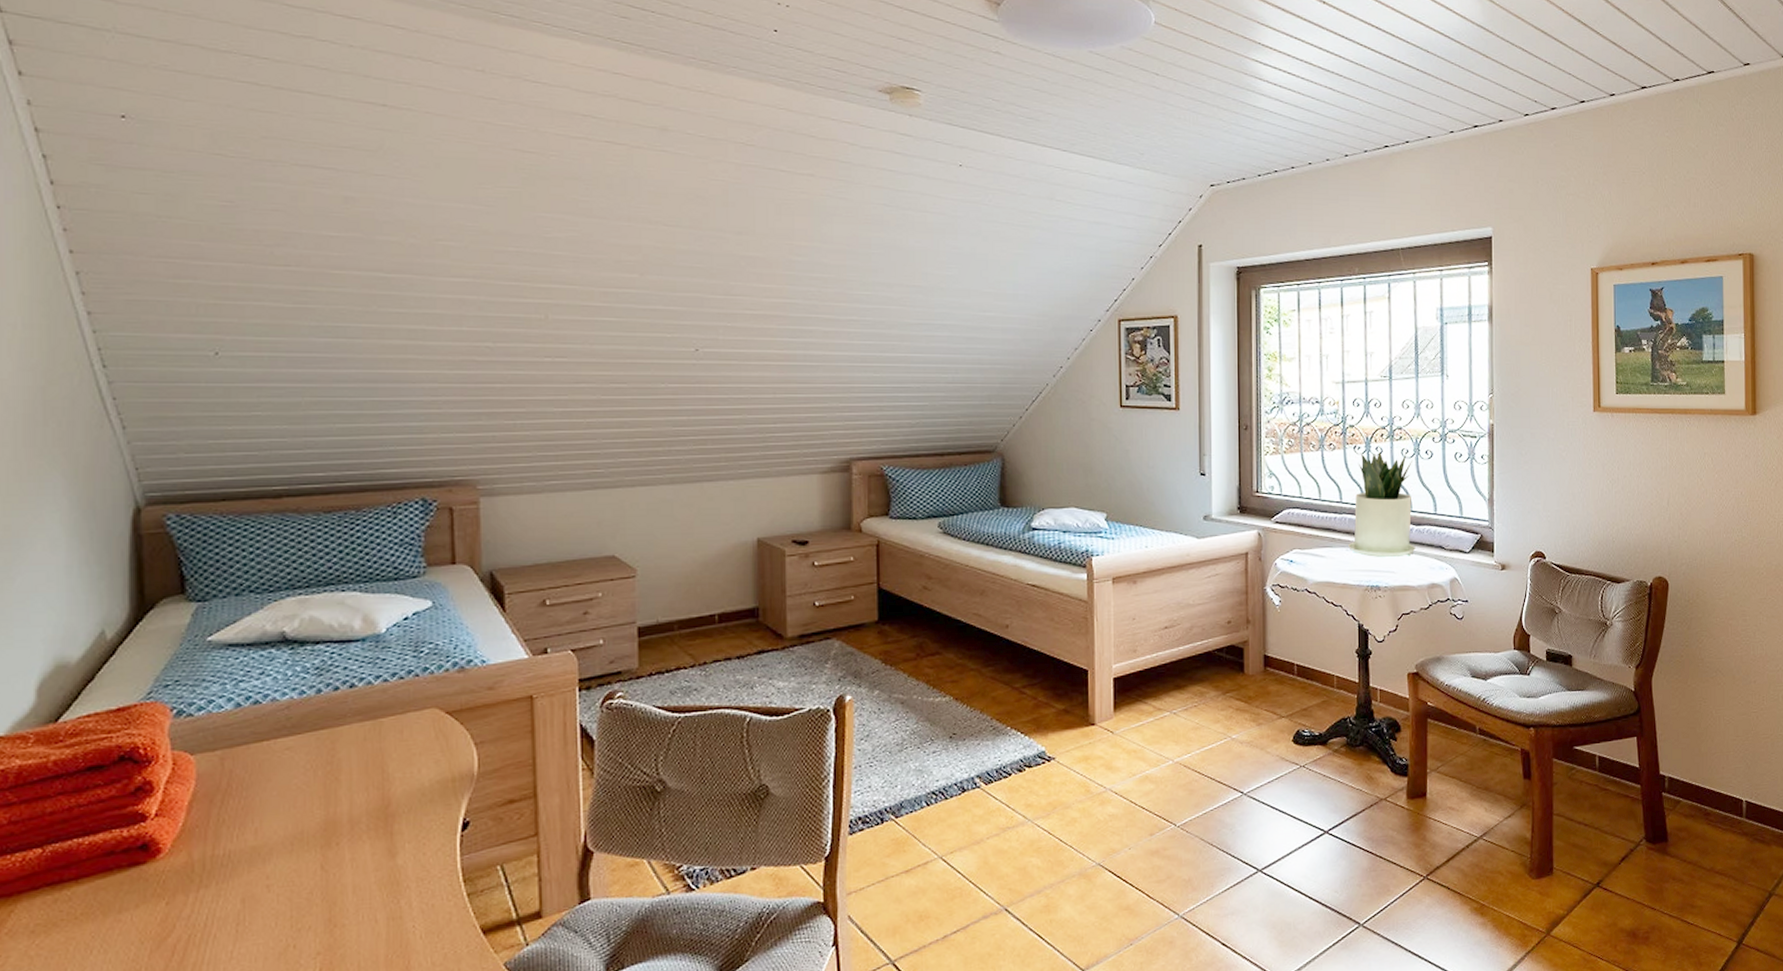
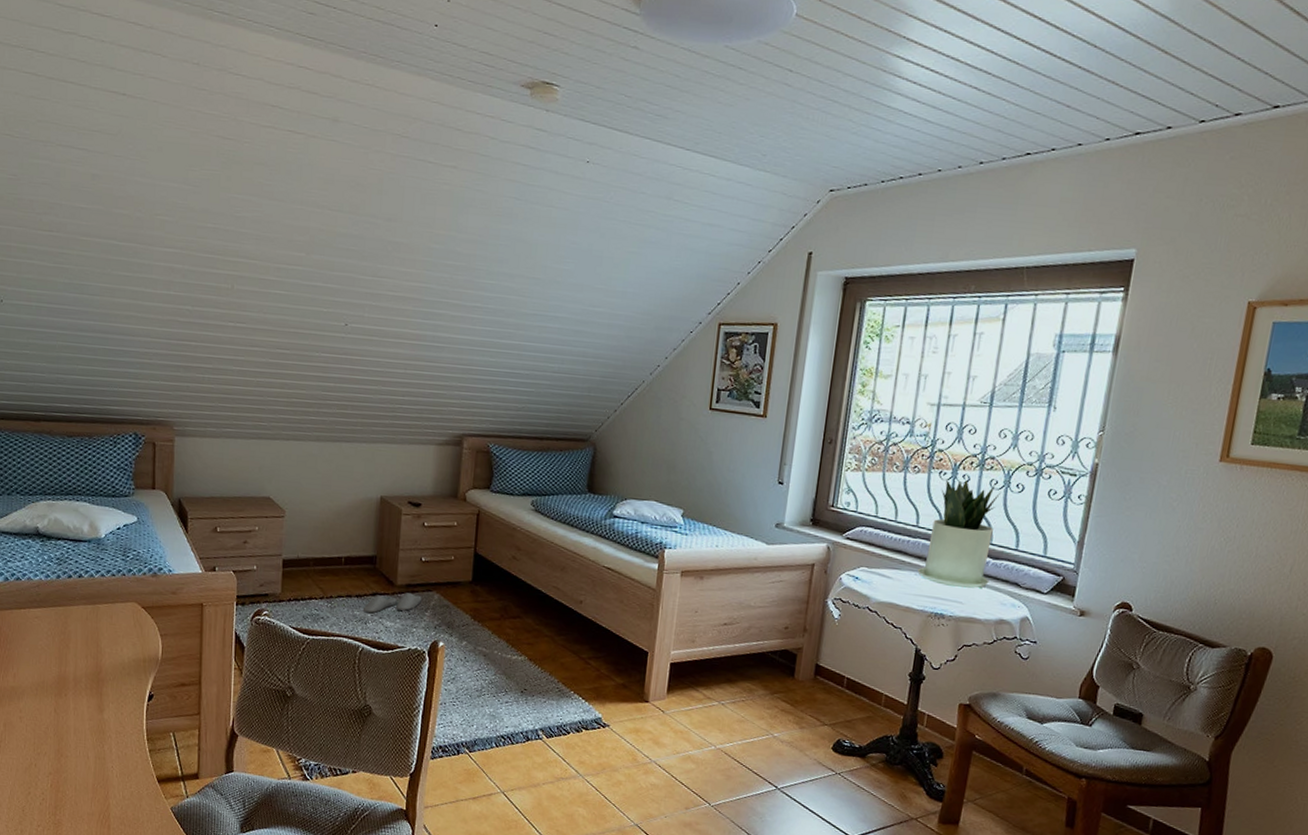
slippers: none [746,645,819,676] -> present [362,593,422,614]

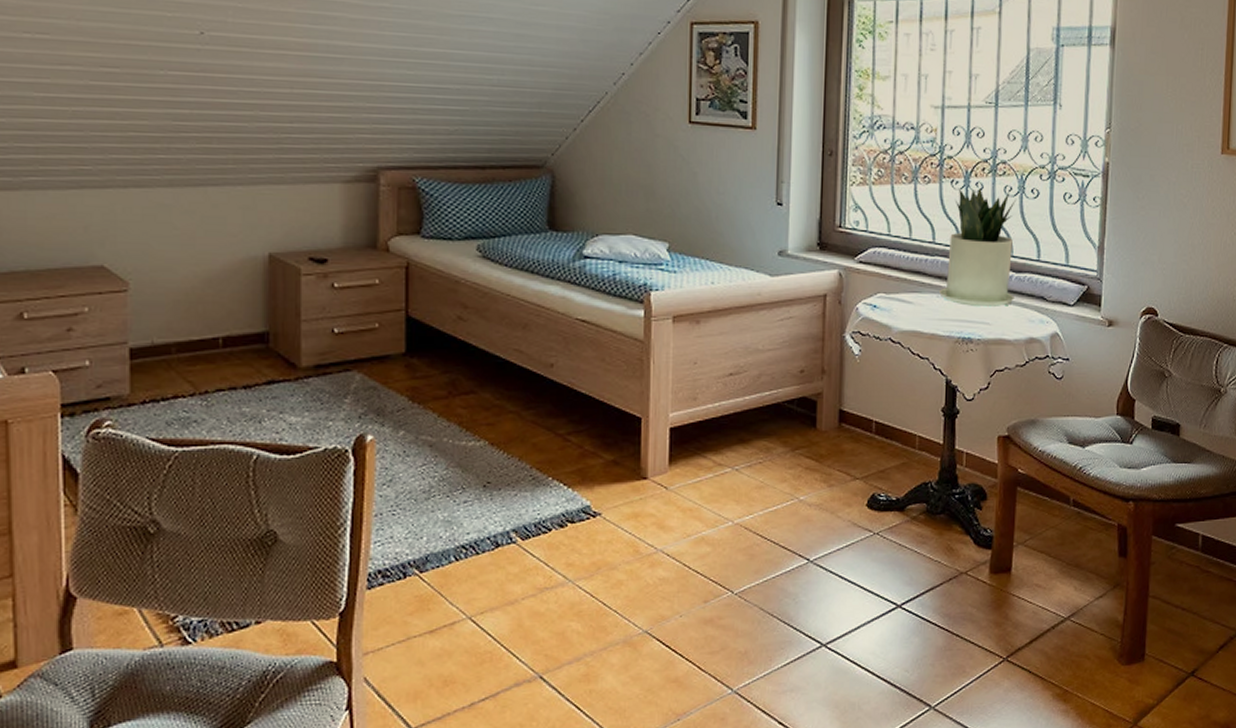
slippers: present [362,593,422,614] -> none [254,376,337,408]

